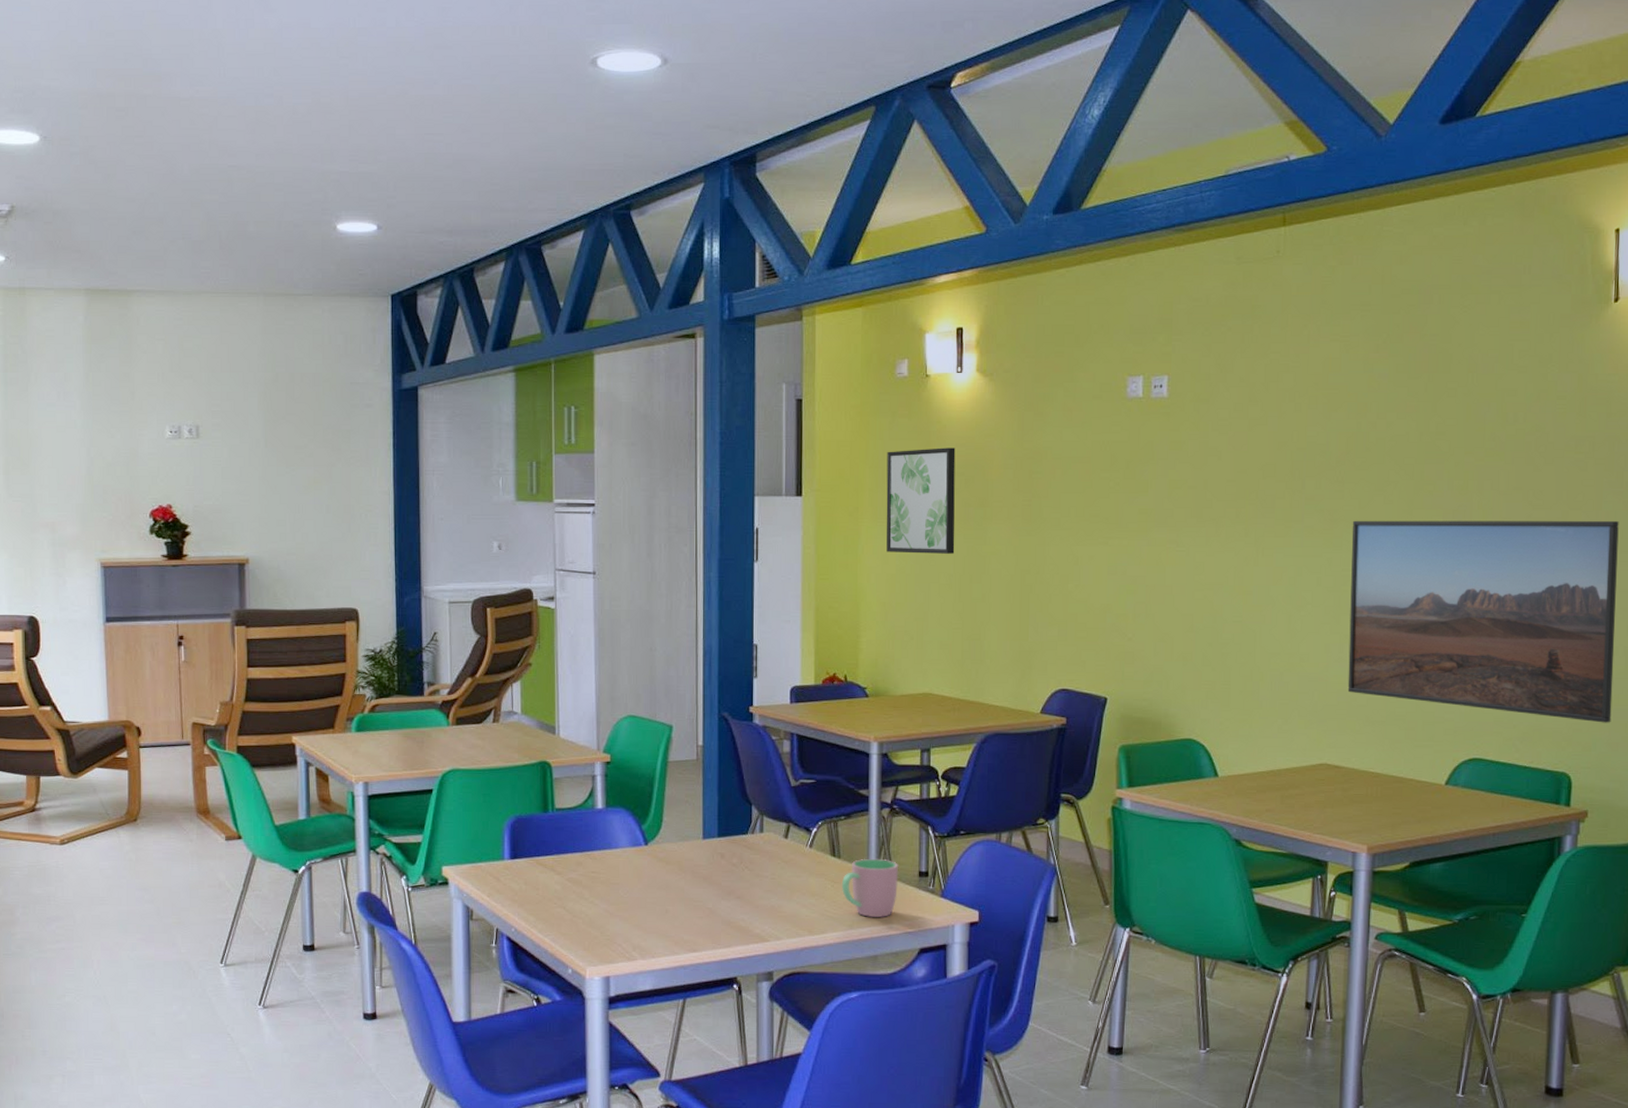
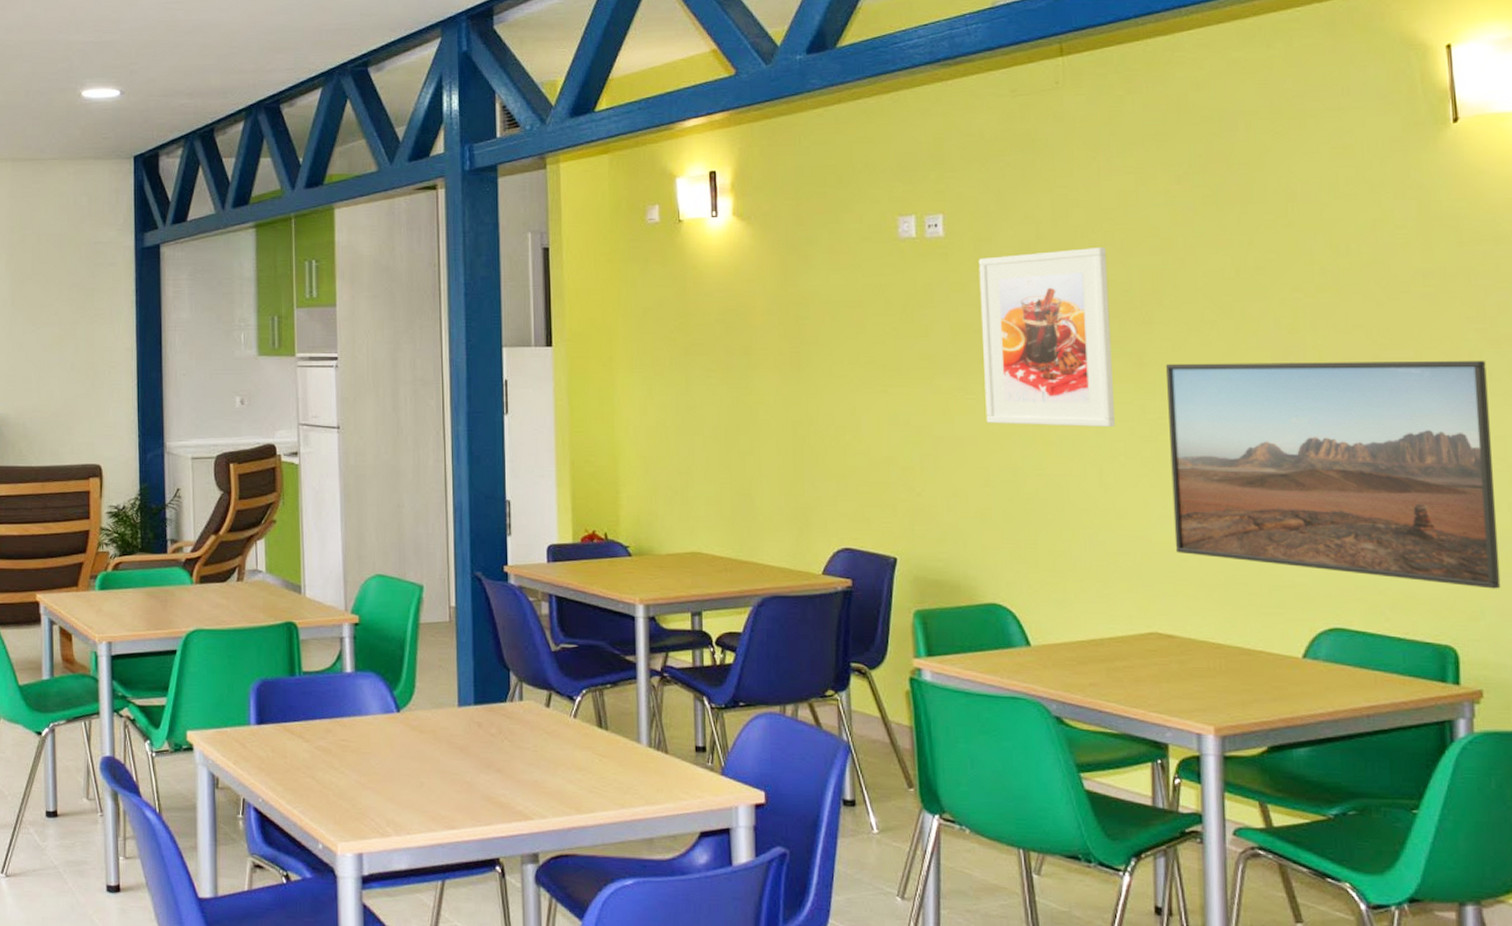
cup: present [841,858,899,918] -> none [610,730,673,797]
wall art: present [886,447,956,554] -> none [641,294,719,405]
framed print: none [1194,411,1310,578] -> present [978,247,1116,427]

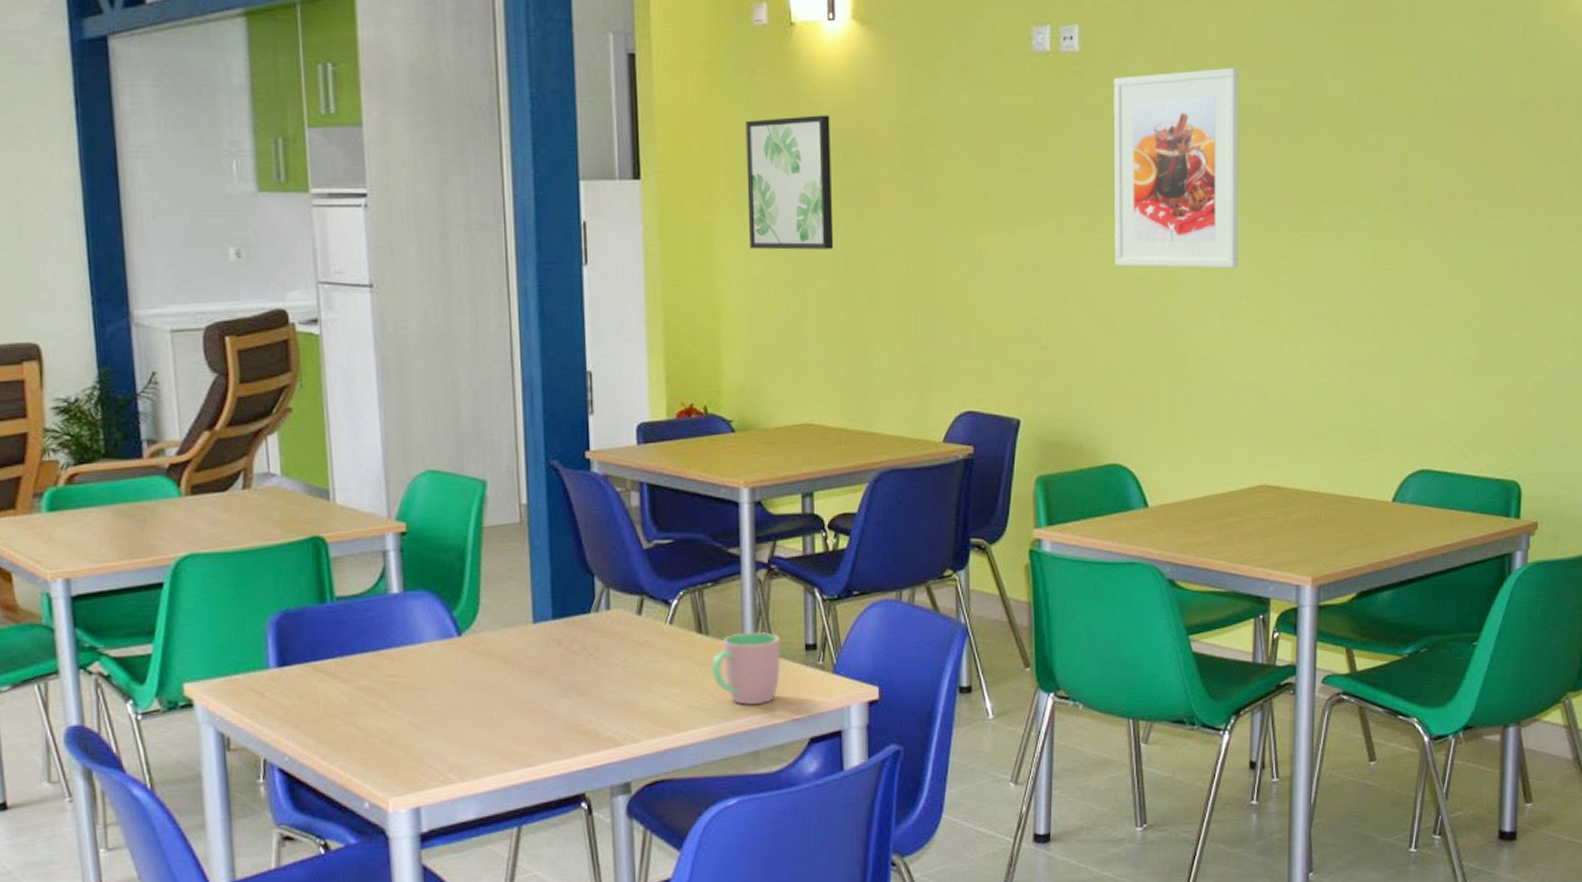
cup: none [610,730,673,797] -> present [711,632,781,706]
wall art: none [641,294,719,405] -> present [745,115,834,250]
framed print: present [1165,360,1501,589] -> none [1287,193,1566,423]

